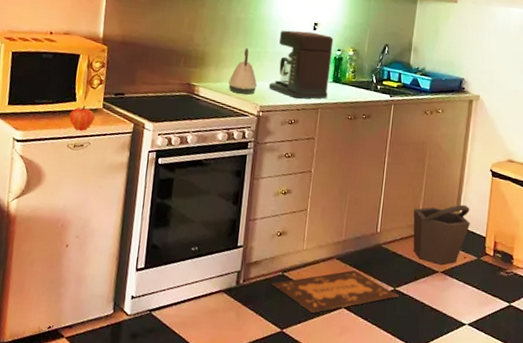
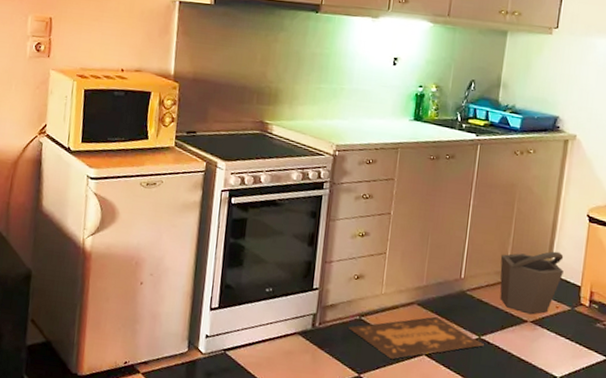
fruit: present [69,105,95,132] -> none [141,143,167,170]
kettle: present [228,48,258,95] -> none [303,84,334,133]
coffee maker: present [268,30,334,99] -> none [345,65,415,138]

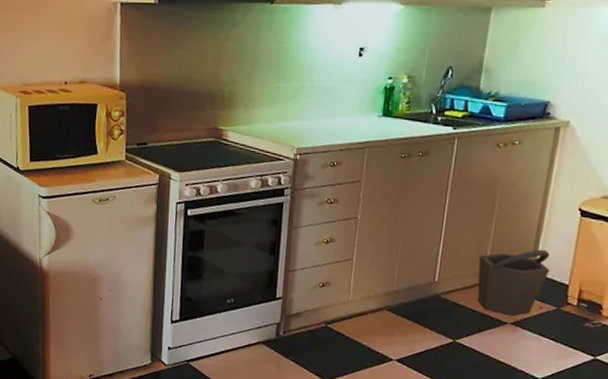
doormat: present [348,316,484,359] -> none [314,321,459,365]

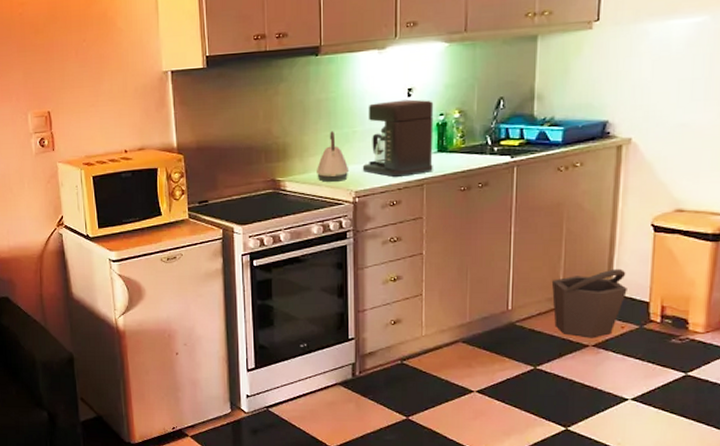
kettle: none [260,84,294,136] -> present [317,131,350,182]
coffee maker: none [306,58,384,138] -> present [362,99,434,177]

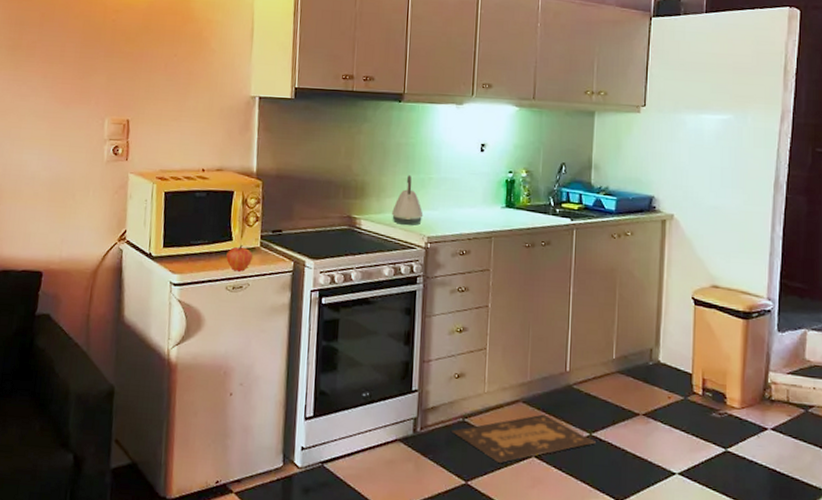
fruit: none [158,218,182,245] -> present [226,244,253,273]
coffee maker: present [362,99,434,177] -> none [435,153,504,227]
doormat: none [390,352,541,399] -> present [452,414,596,463]
bucket: present [552,268,627,338] -> none [606,337,673,407]

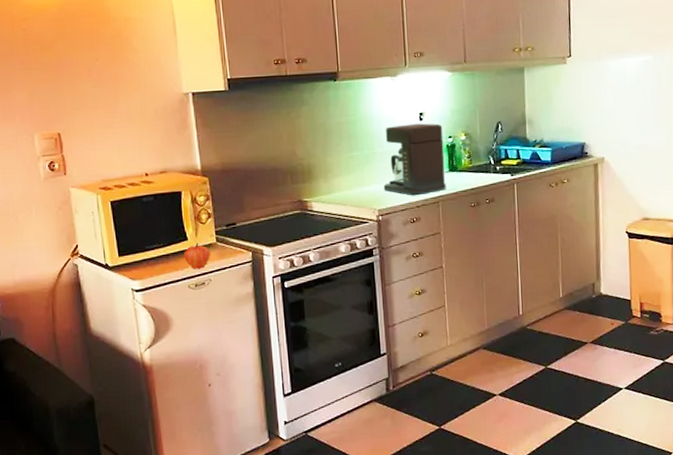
kettle: present [392,175,424,225] -> none [341,153,372,202]
coffee maker: none [435,153,504,227] -> present [383,123,446,195]
doormat: present [452,414,596,463] -> none [422,356,551,405]

